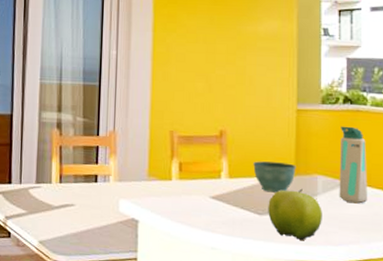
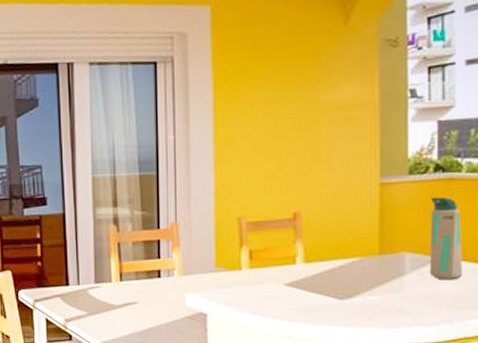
flower pot: present [253,161,296,193] -> none [332,242,381,275]
fruit: present [268,188,322,240] -> none [349,268,411,322]

